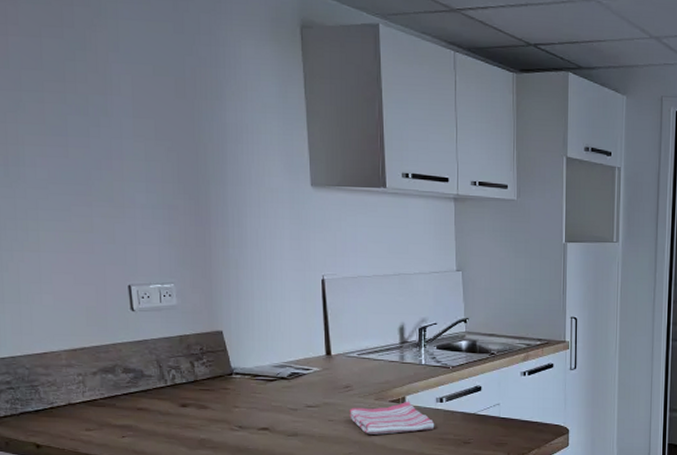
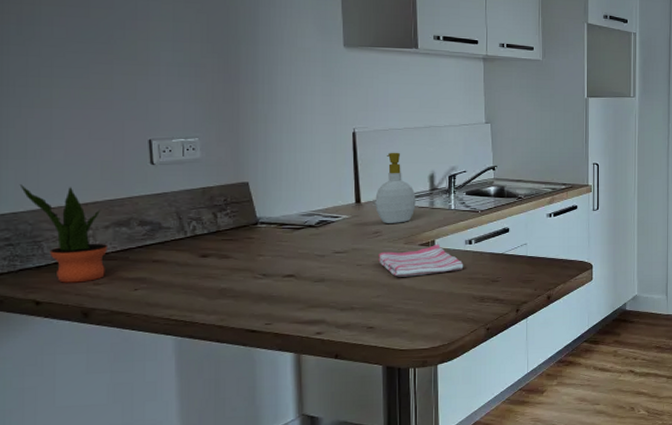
potted plant: none [15,328,97,428] -> present [19,184,109,283]
soap bottle: none [345,301,386,379] -> present [375,152,416,224]

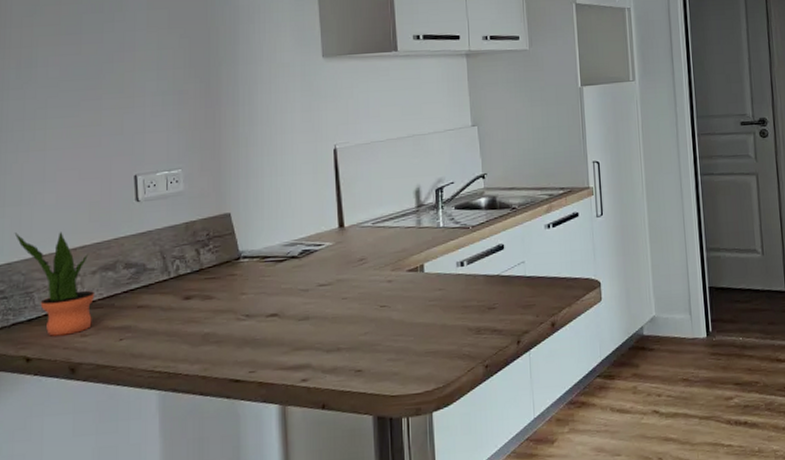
soap bottle: present [375,152,416,224] -> none [359,167,402,250]
dish towel: present [377,244,464,277] -> none [363,268,456,310]

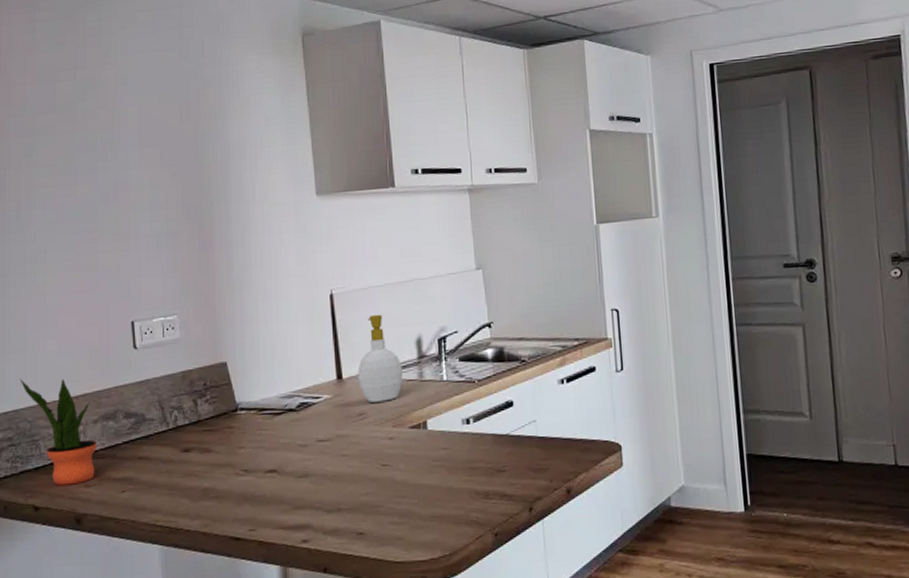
soap bottle: none [359,167,402,250] -> present [358,314,403,404]

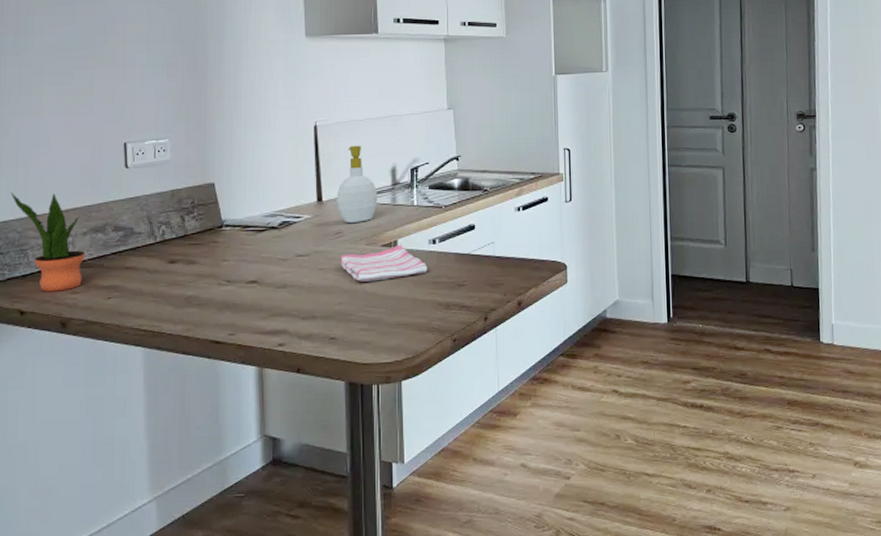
dish towel: none [363,425,462,469] -> present [339,244,428,282]

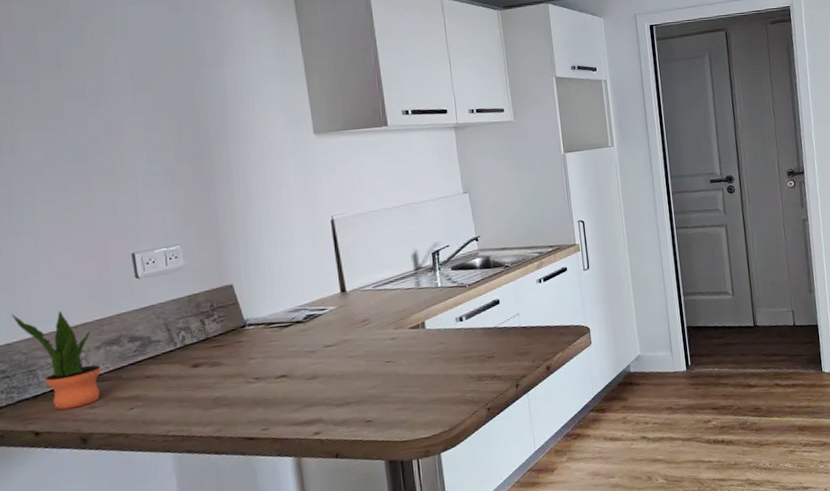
soap bottle: present [337,145,378,224] -> none [360,234,402,311]
dish towel: present [339,244,428,282] -> none [368,325,457,365]

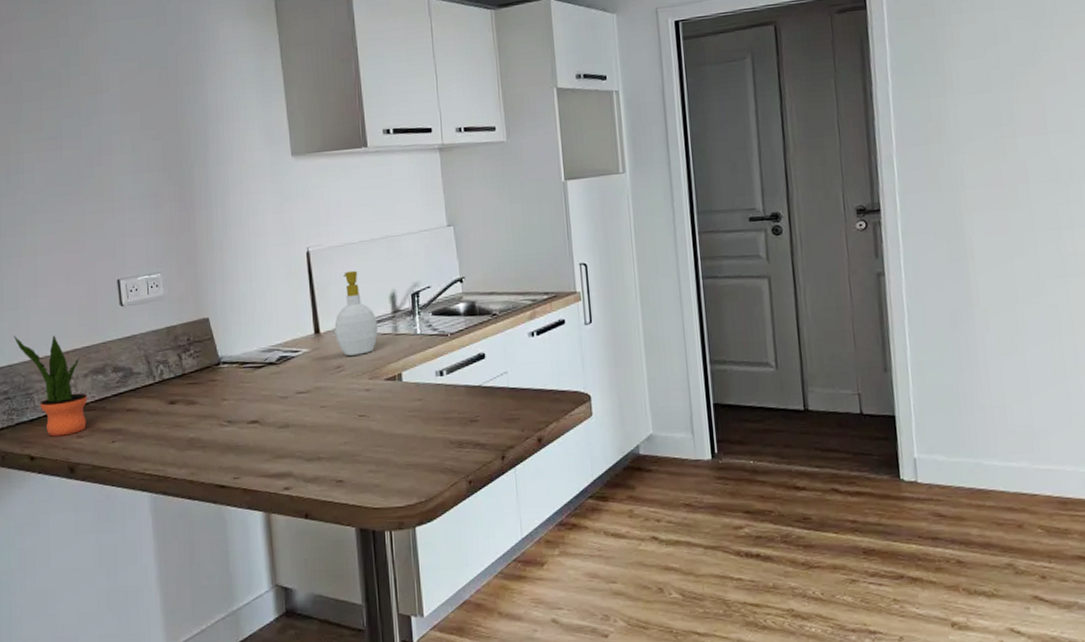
soap bottle: none [360,234,402,311] -> present [334,270,378,357]

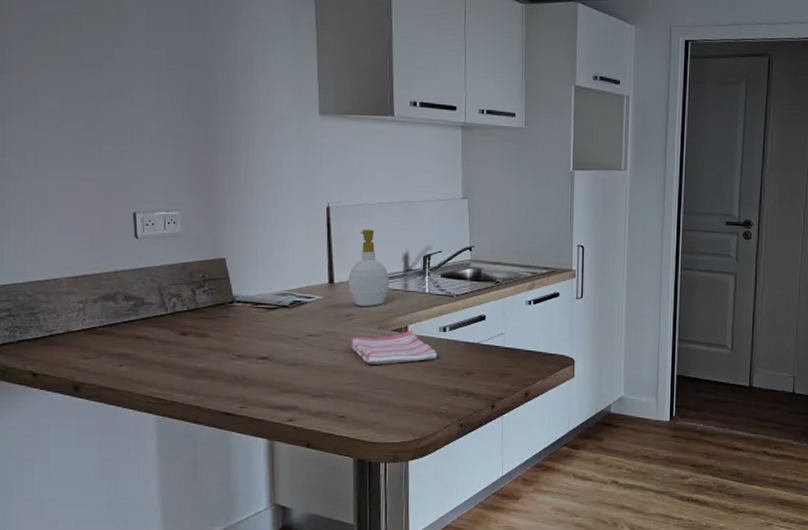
potted plant: present [13,335,88,437] -> none [19,255,97,356]
dish towel: none [341,377,436,420] -> present [350,330,438,365]

